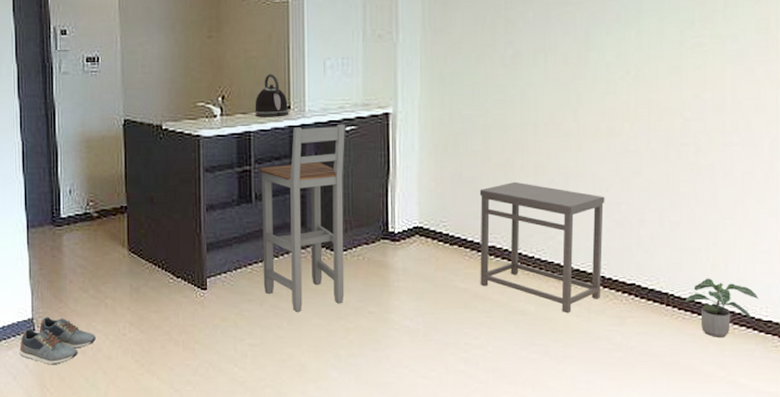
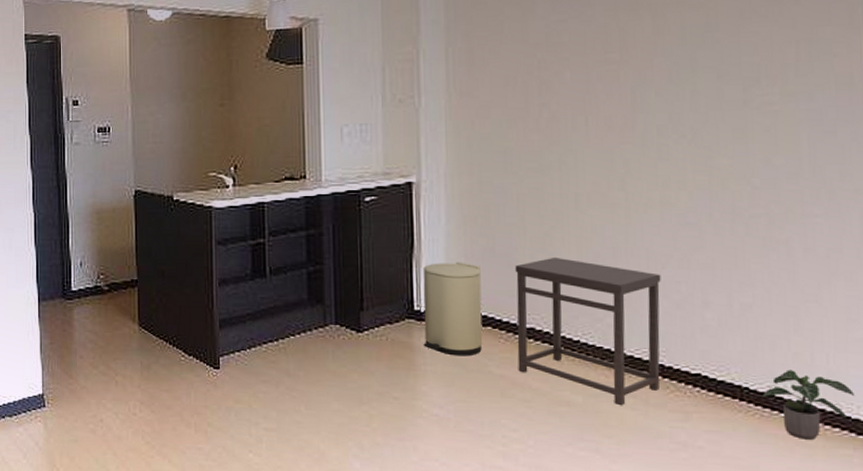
shoe: present [19,317,96,365] -> none [30,393,106,444]
kettle: present [255,73,289,118] -> none [268,141,305,188]
bar stool: present [259,124,345,312] -> none [273,194,367,395]
pedal bin: none [397,186,450,273] -> present [423,261,483,356]

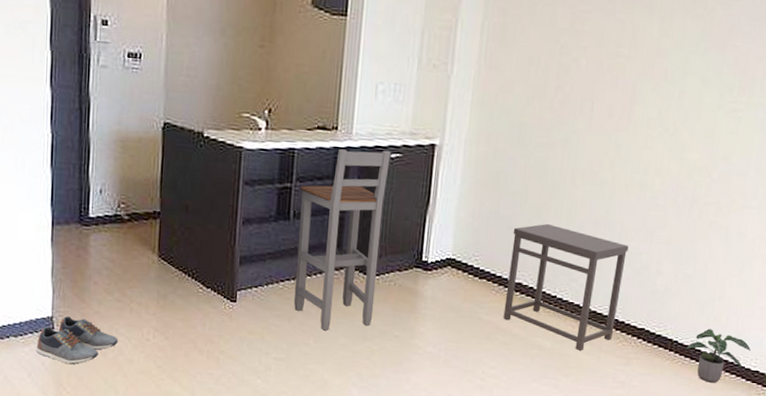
shoe: none [30,393,106,444] -> present [36,316,118,365]
bar stool: none [273,194,367,395] -> present [293,148,391,331]
pedal bin: present [423,261,483,356] -> none [426,220,485,304]

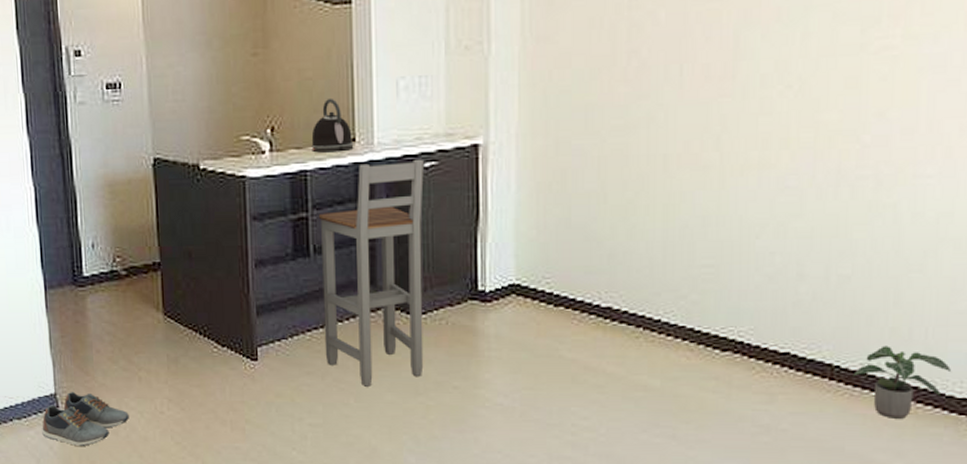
kettle: none [301,91,336,137] -> present [311,98,354,153]
side table: present [503,223,629,351] -> none [592,227,754,389]

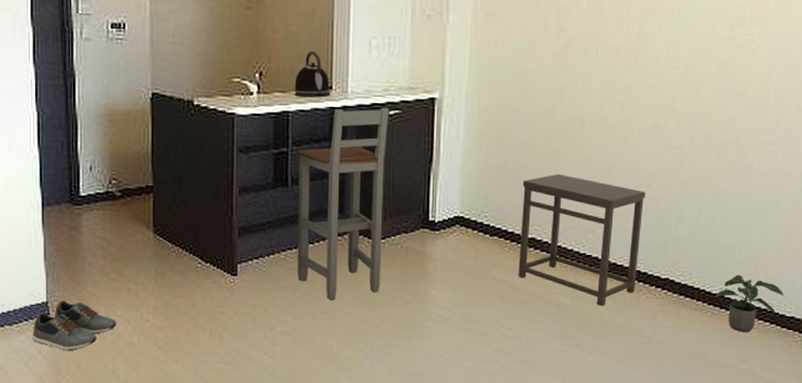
side table: none [592,227,754,389] -> present [518,173,646,307]

